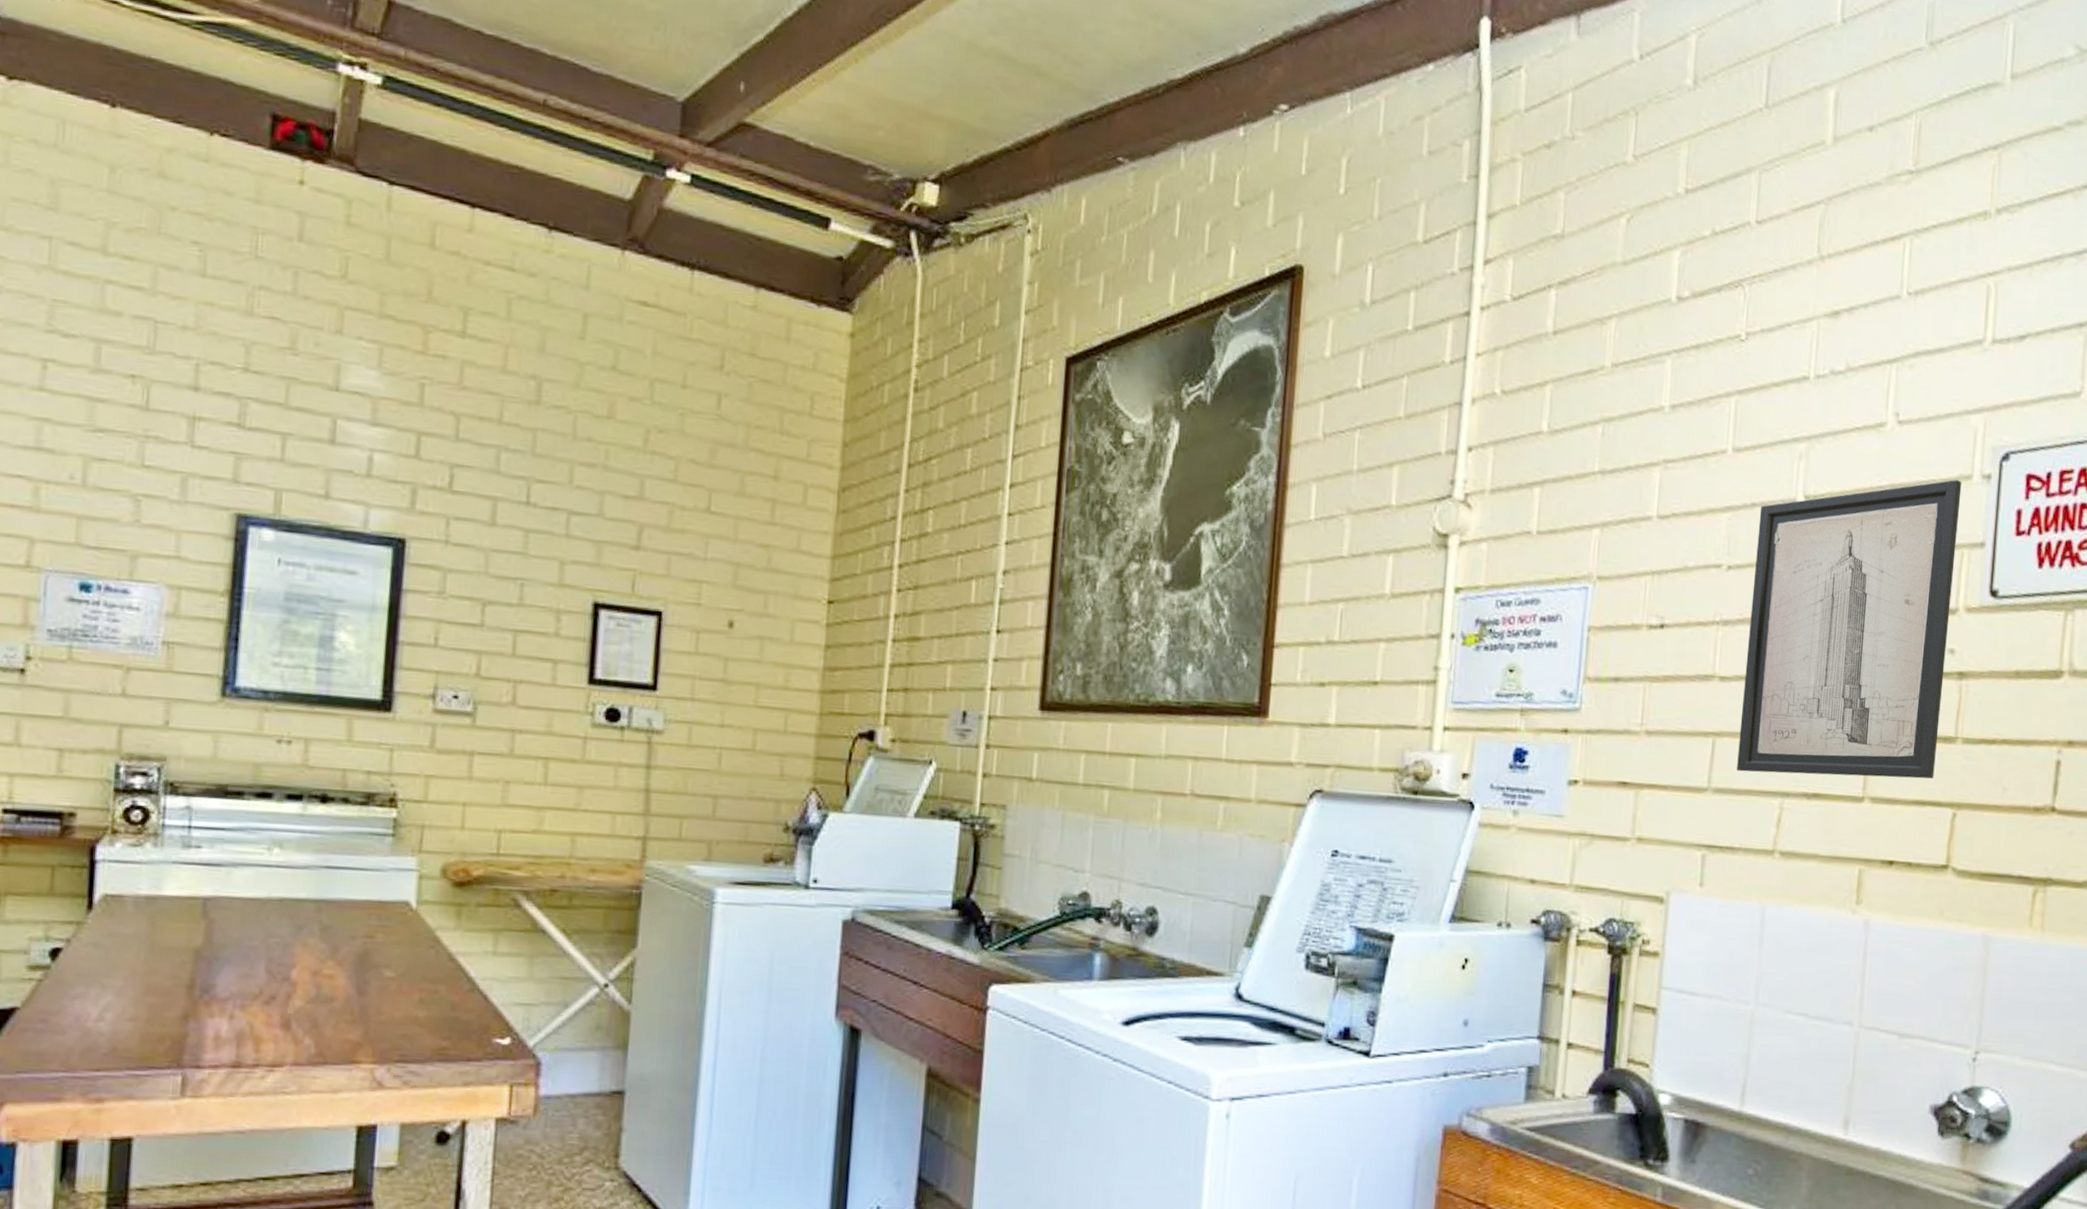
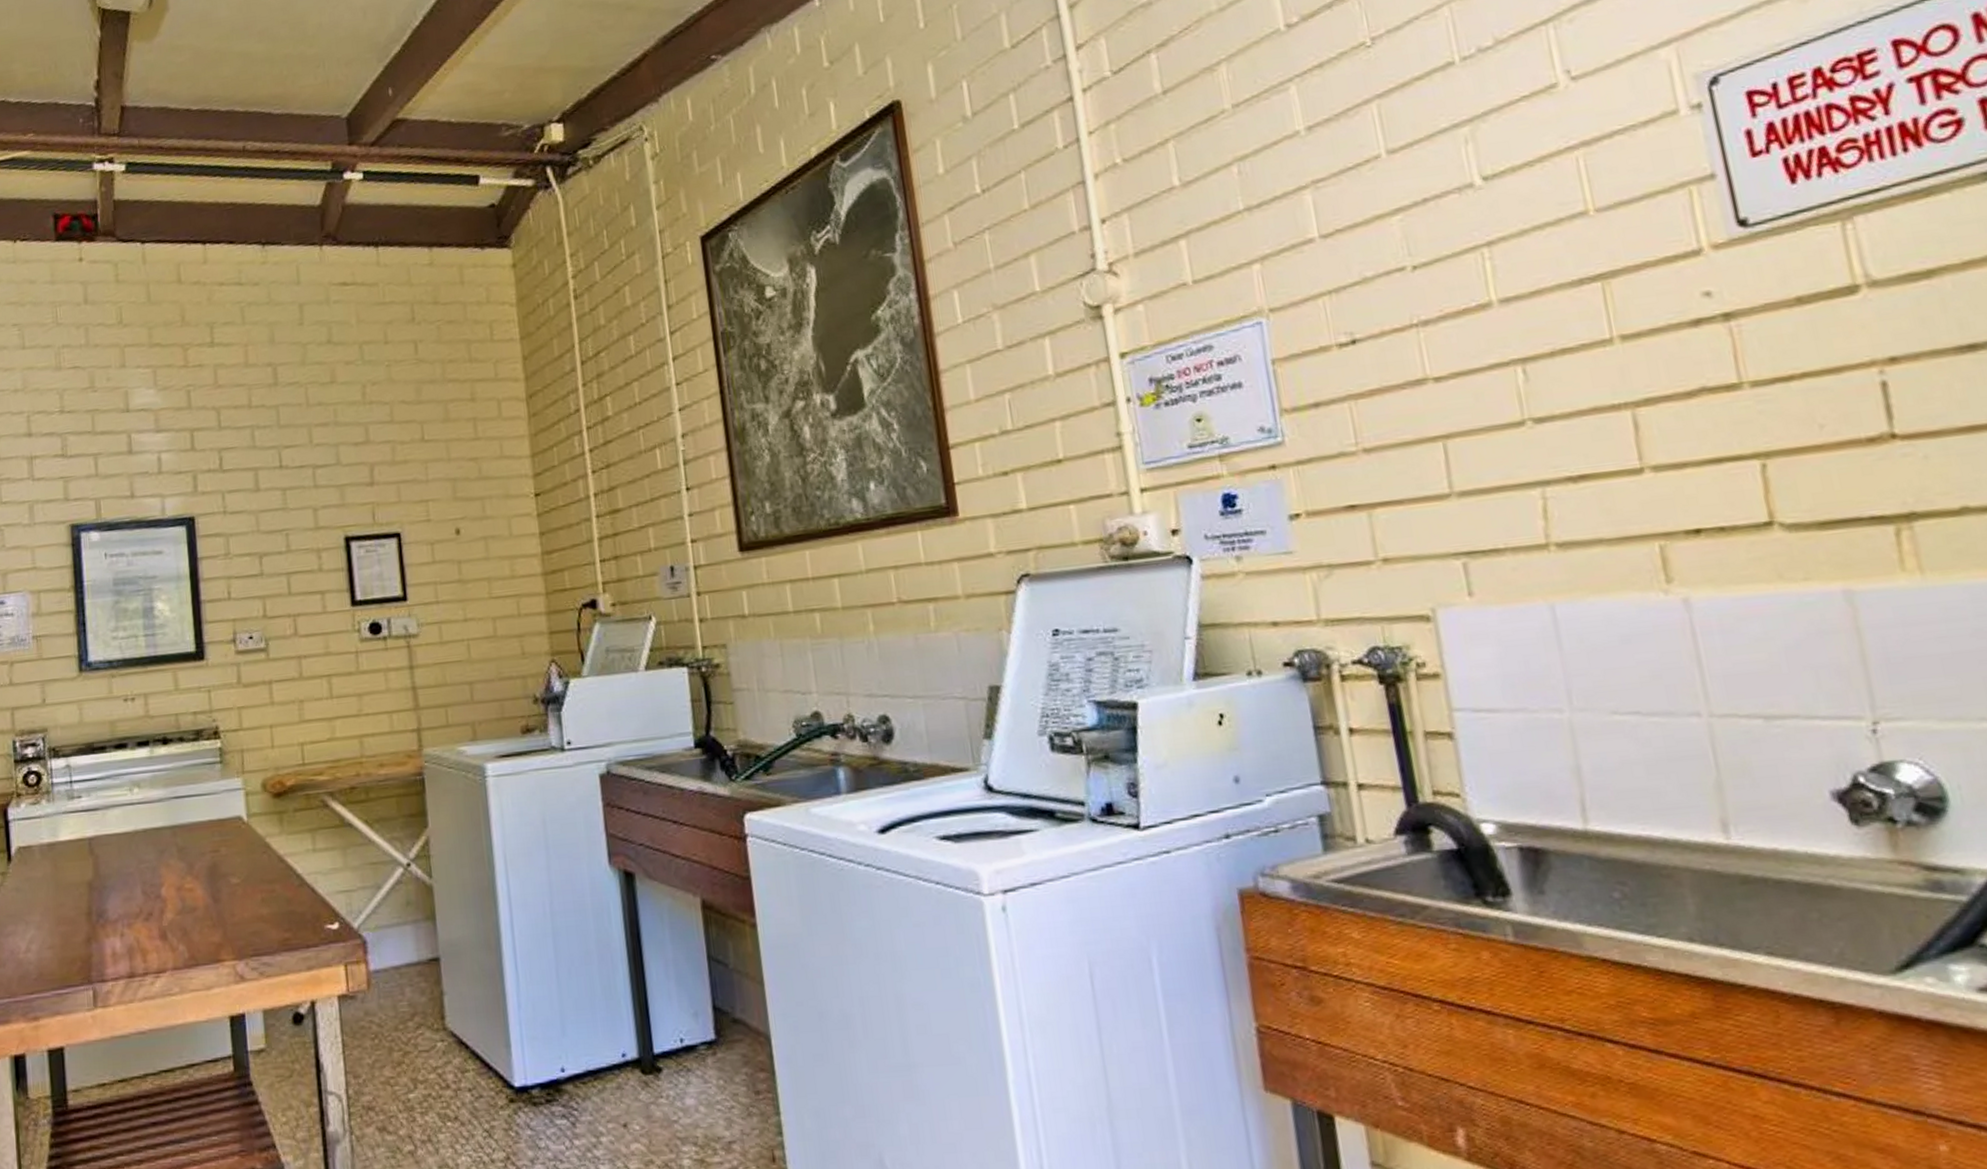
wall art: present [1737,479,1962,779] -> none [1434,117,1726,470]

